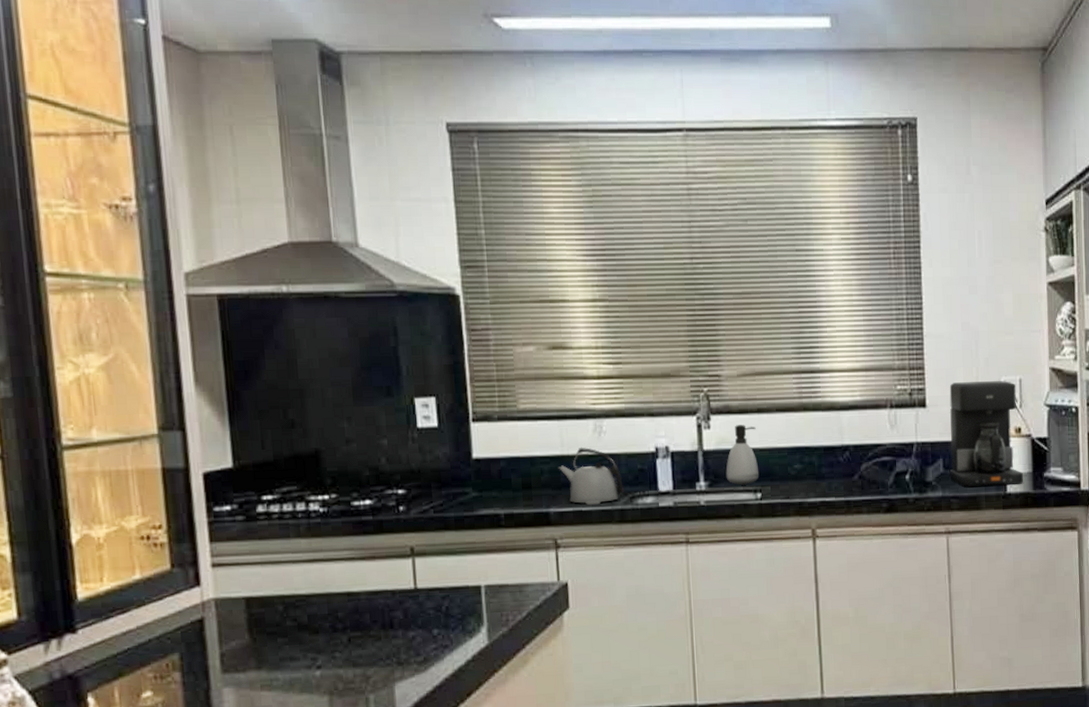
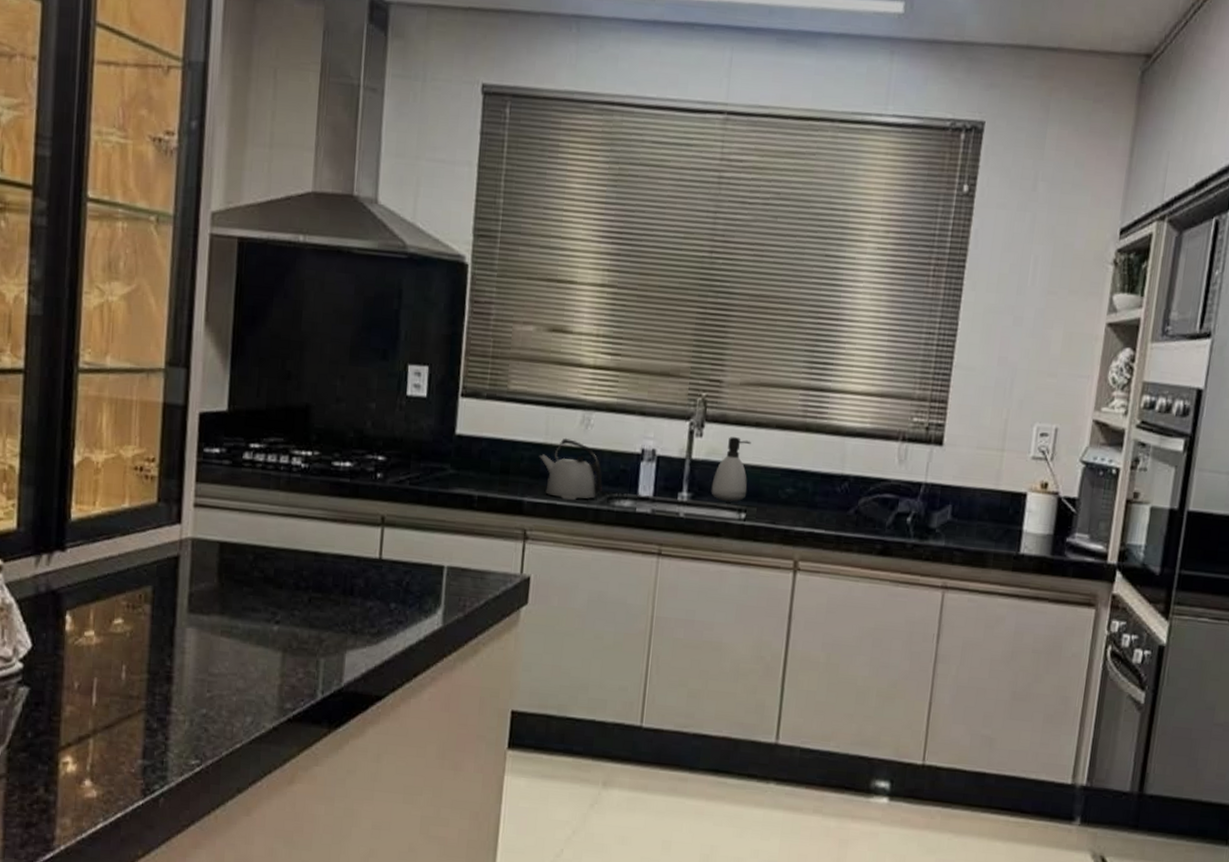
coffee maker: present [949,381,1024,488] -> none [956,422,1050,546]

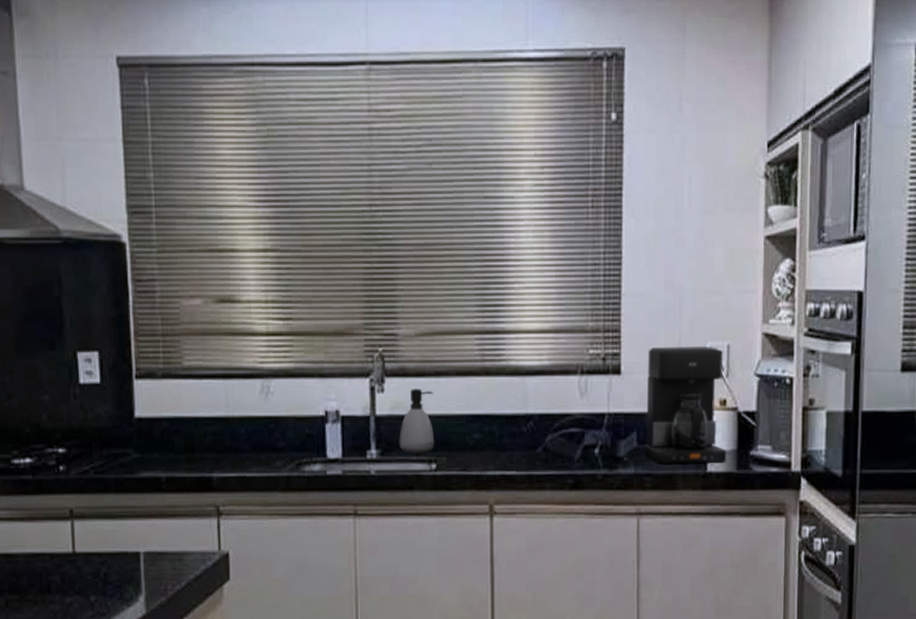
kettle: present [538,437,602,501] -> none [222,408,290,471]
coffee maker: none [956,422,1050,546] -> present [643,347,727,465]

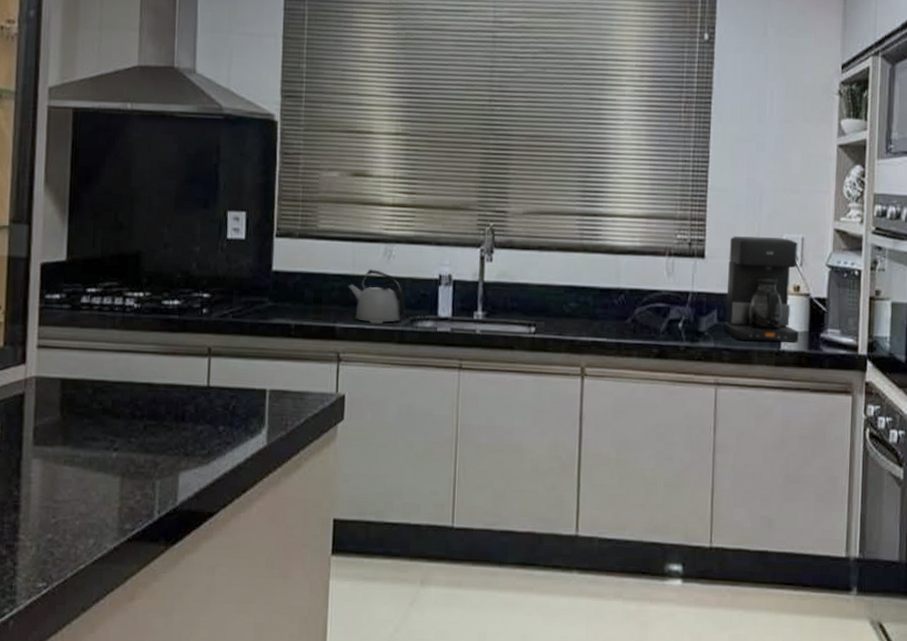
kettle: none [222,408,290,471] -> present [347,268,406,324]
soap dispenser: present [399,389,435,455] -> none [503,260,536,318]

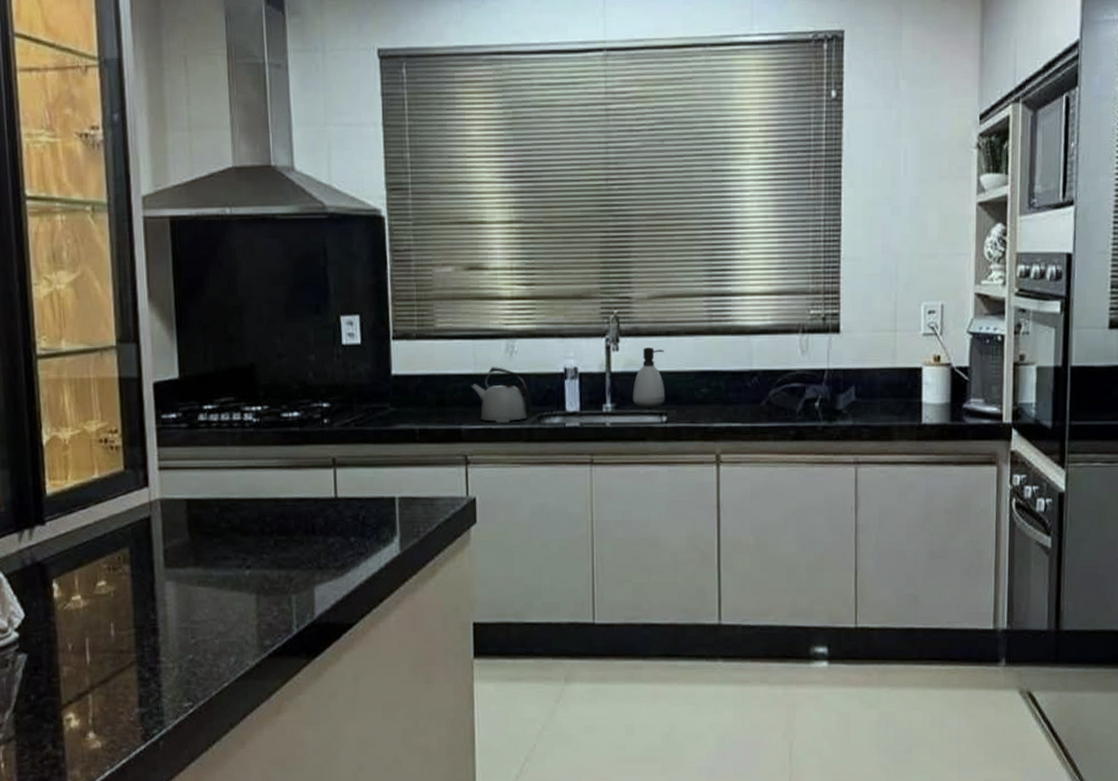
soap dispenser: none [503,260,536,318] -> present [632,347,666,408]
coffee maker: present [723,236,800,342] -> none [861,306,941,417]

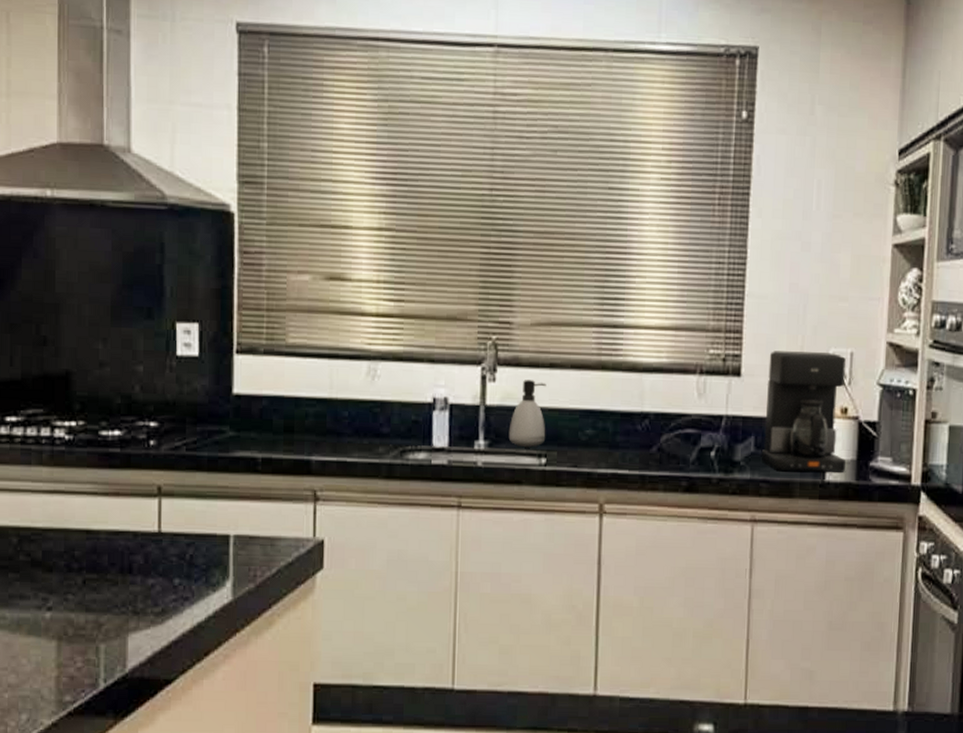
kettle: present [470,366,532,424] -> none [324,390,394,457]
coffee maker: none [861,306,941,417] -> present [761,351,847,473]

